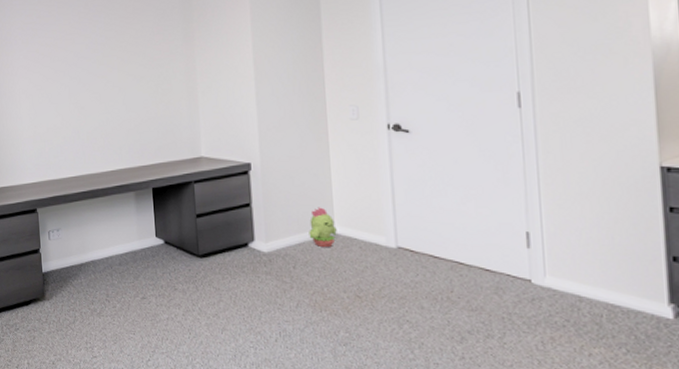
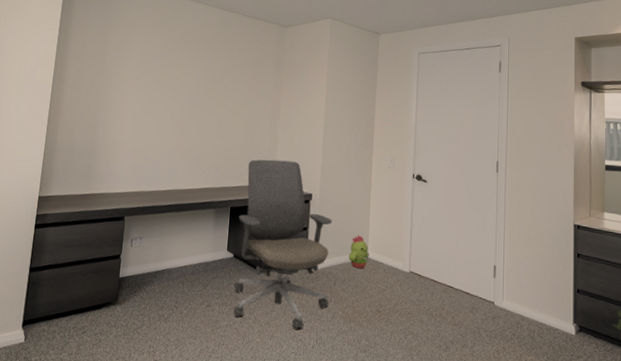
office chair: none [163,126,290,322] -> present [234,159,332,330]

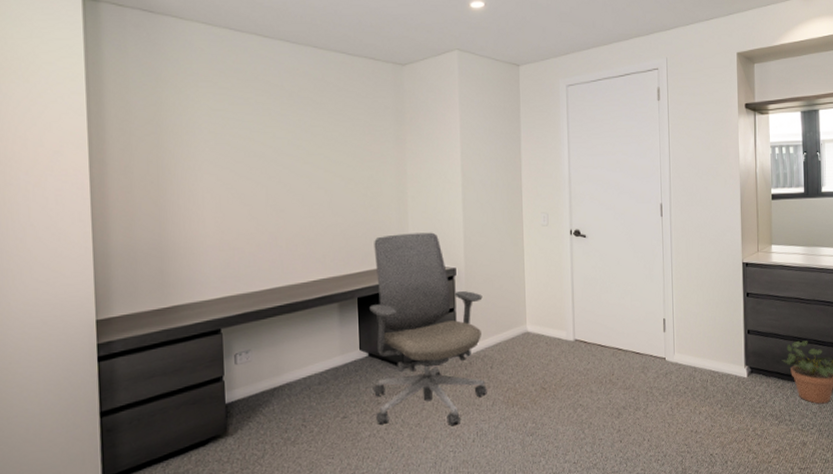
decorative plant: present [348,235,369,269] -> none [505,308,528,346]

